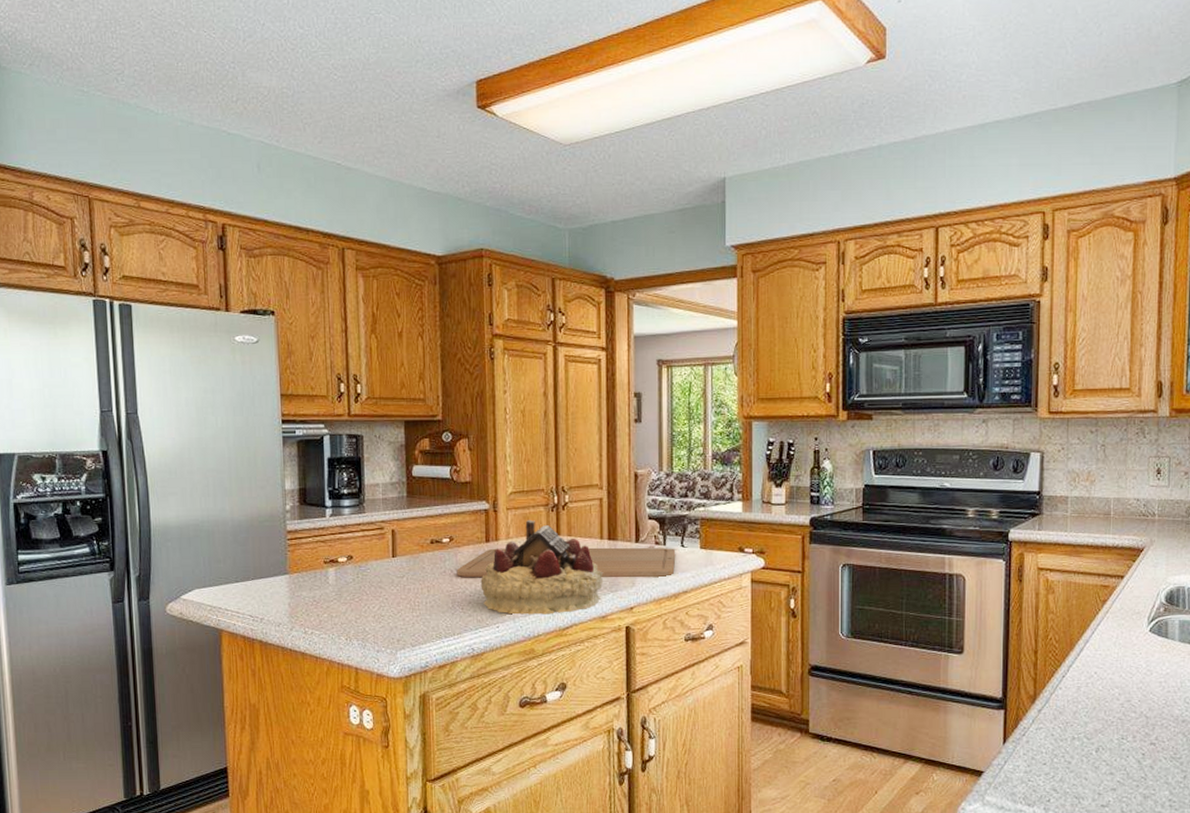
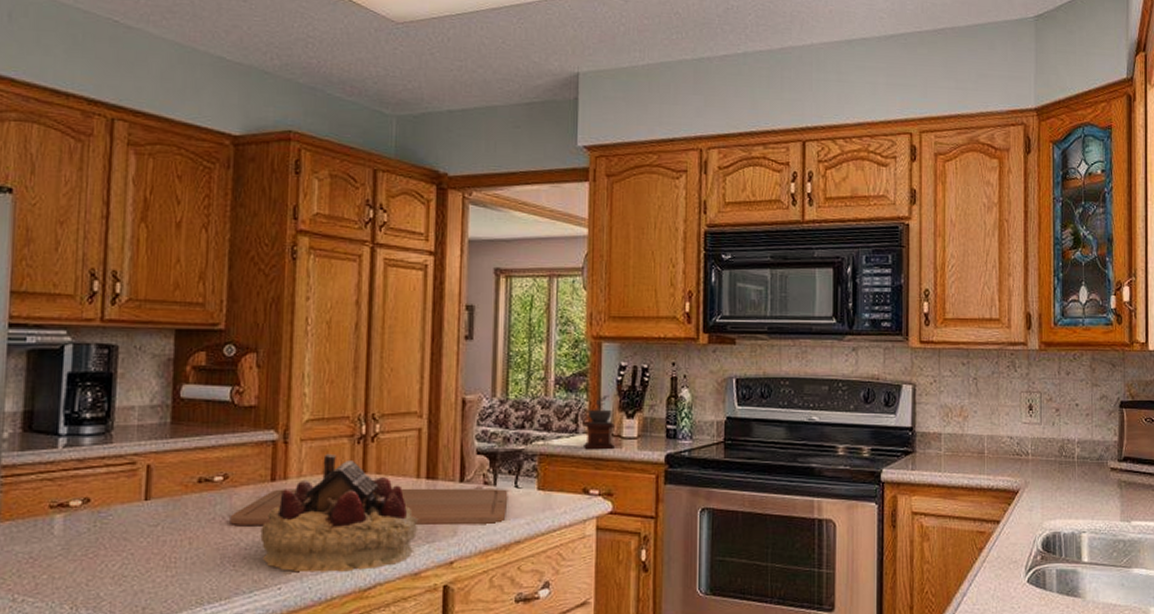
coffee grinder: none [738,458,771,515] -> present [584,384,623,450]

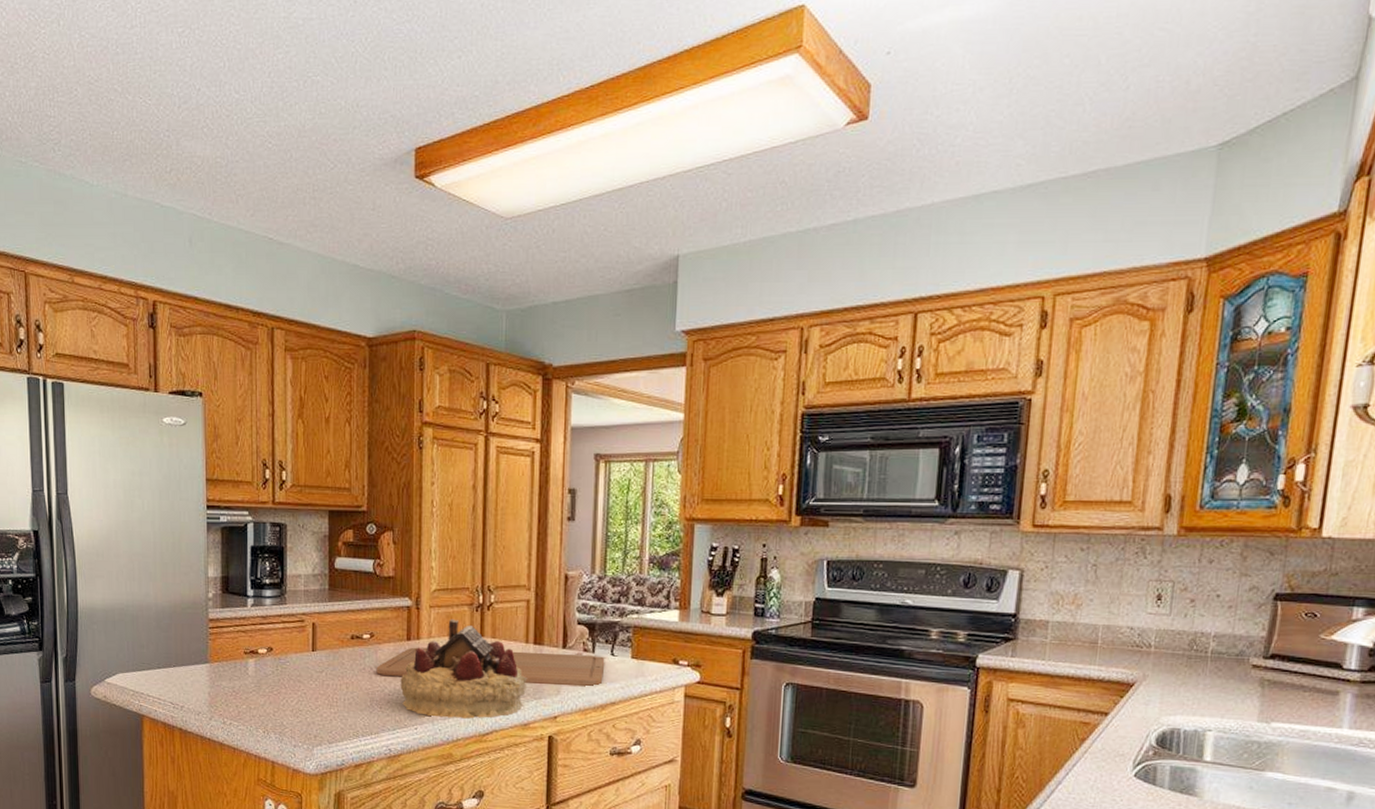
coffee grinder: present [584,384,623,450] -> none [675,564,714,625]

